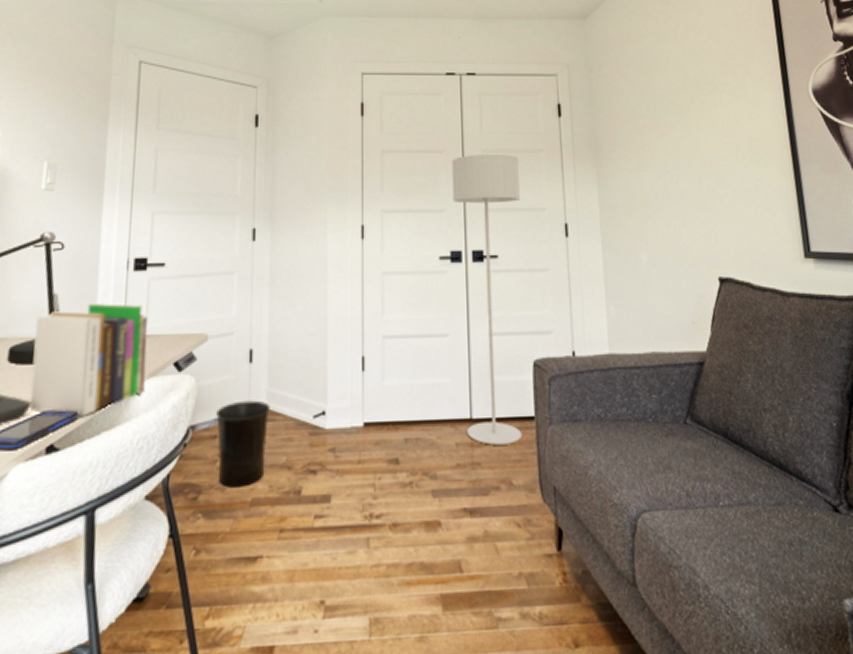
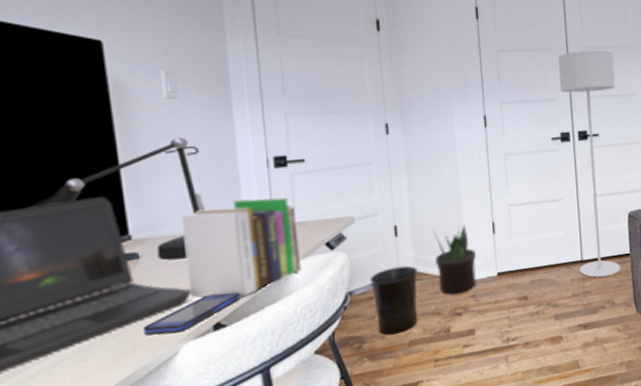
planter: none [292,355,339,444] -> present [433,224,476,294]

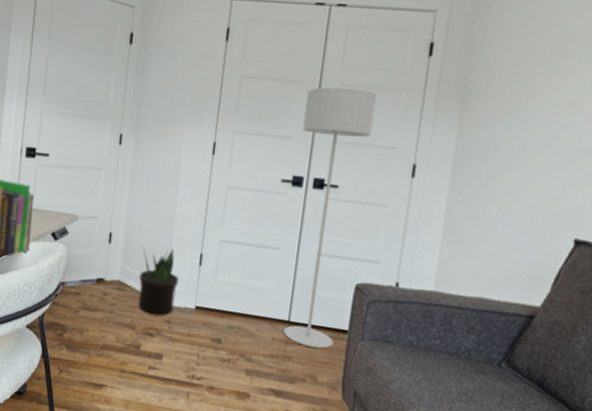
waste bin: present [370,265,418,335] -> none [79,270,122,334]

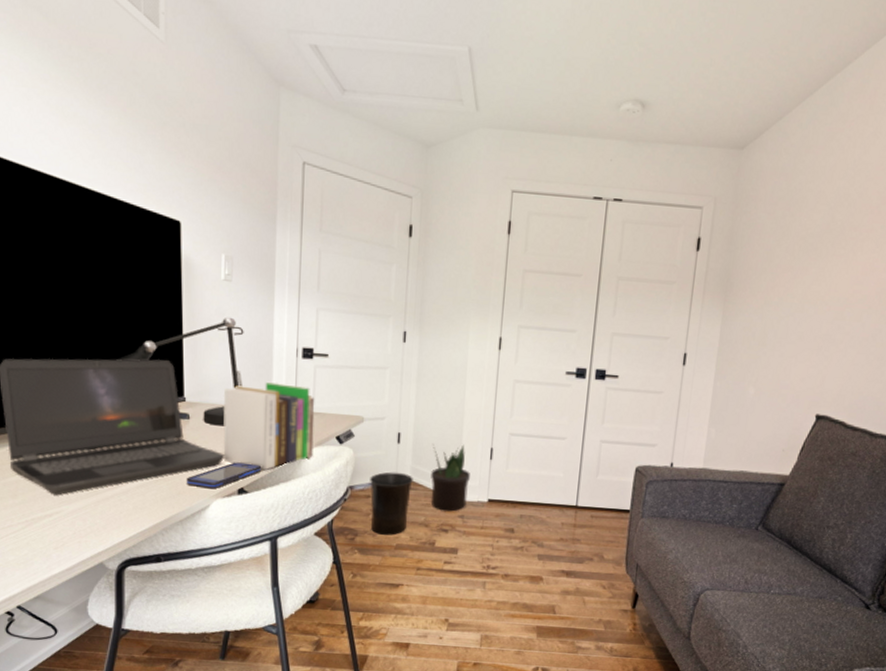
waste bin: none [79,270,122,334] -> present [370,471,413,535]
floor lamp: present [283,87,377,349] -> none [572,281,652,529]

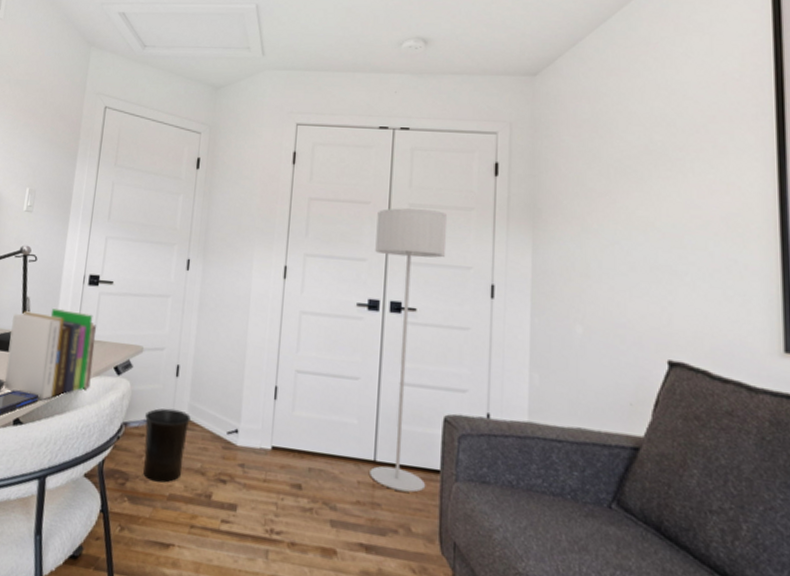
planter: present [430,444,470,511] -> none [208,379,252,458]
floor lamp: none [572,281,652,529] -> present [370,208,448,493]

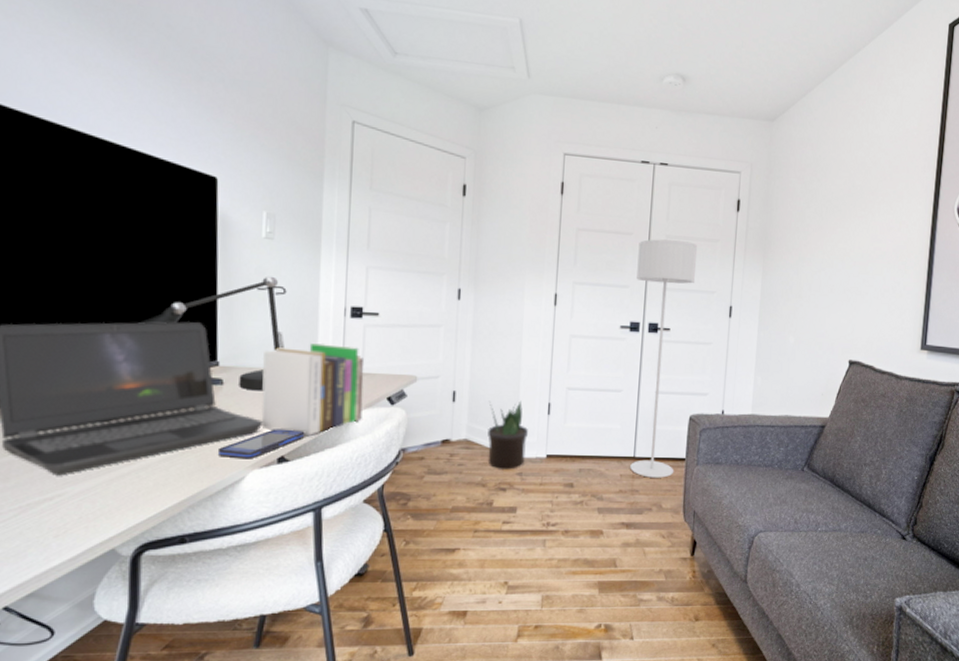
waste bin: present [143,408,191,483] -> none [424,431,469,498]
planter: none [208,379,252,458] -> present [488,400,528,468]

